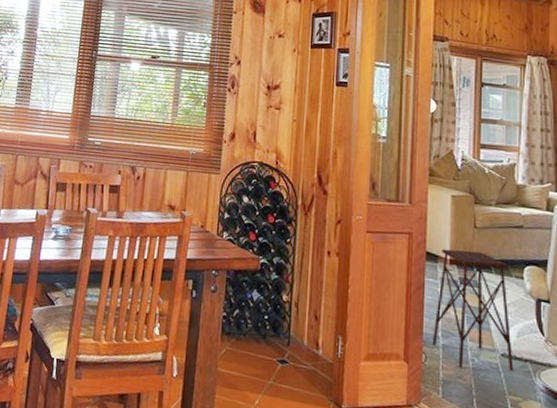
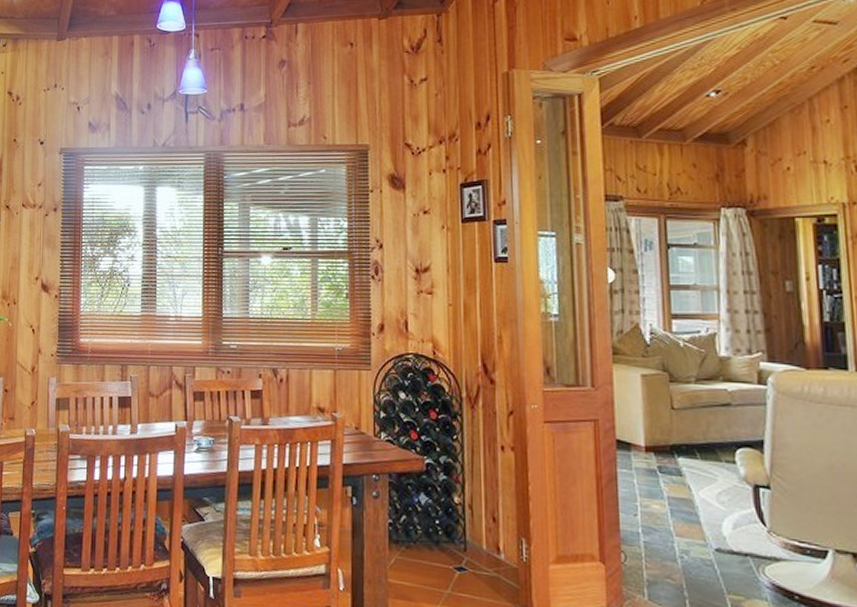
side table: present [432,249,514,372] -> none [631,435,732,568]

